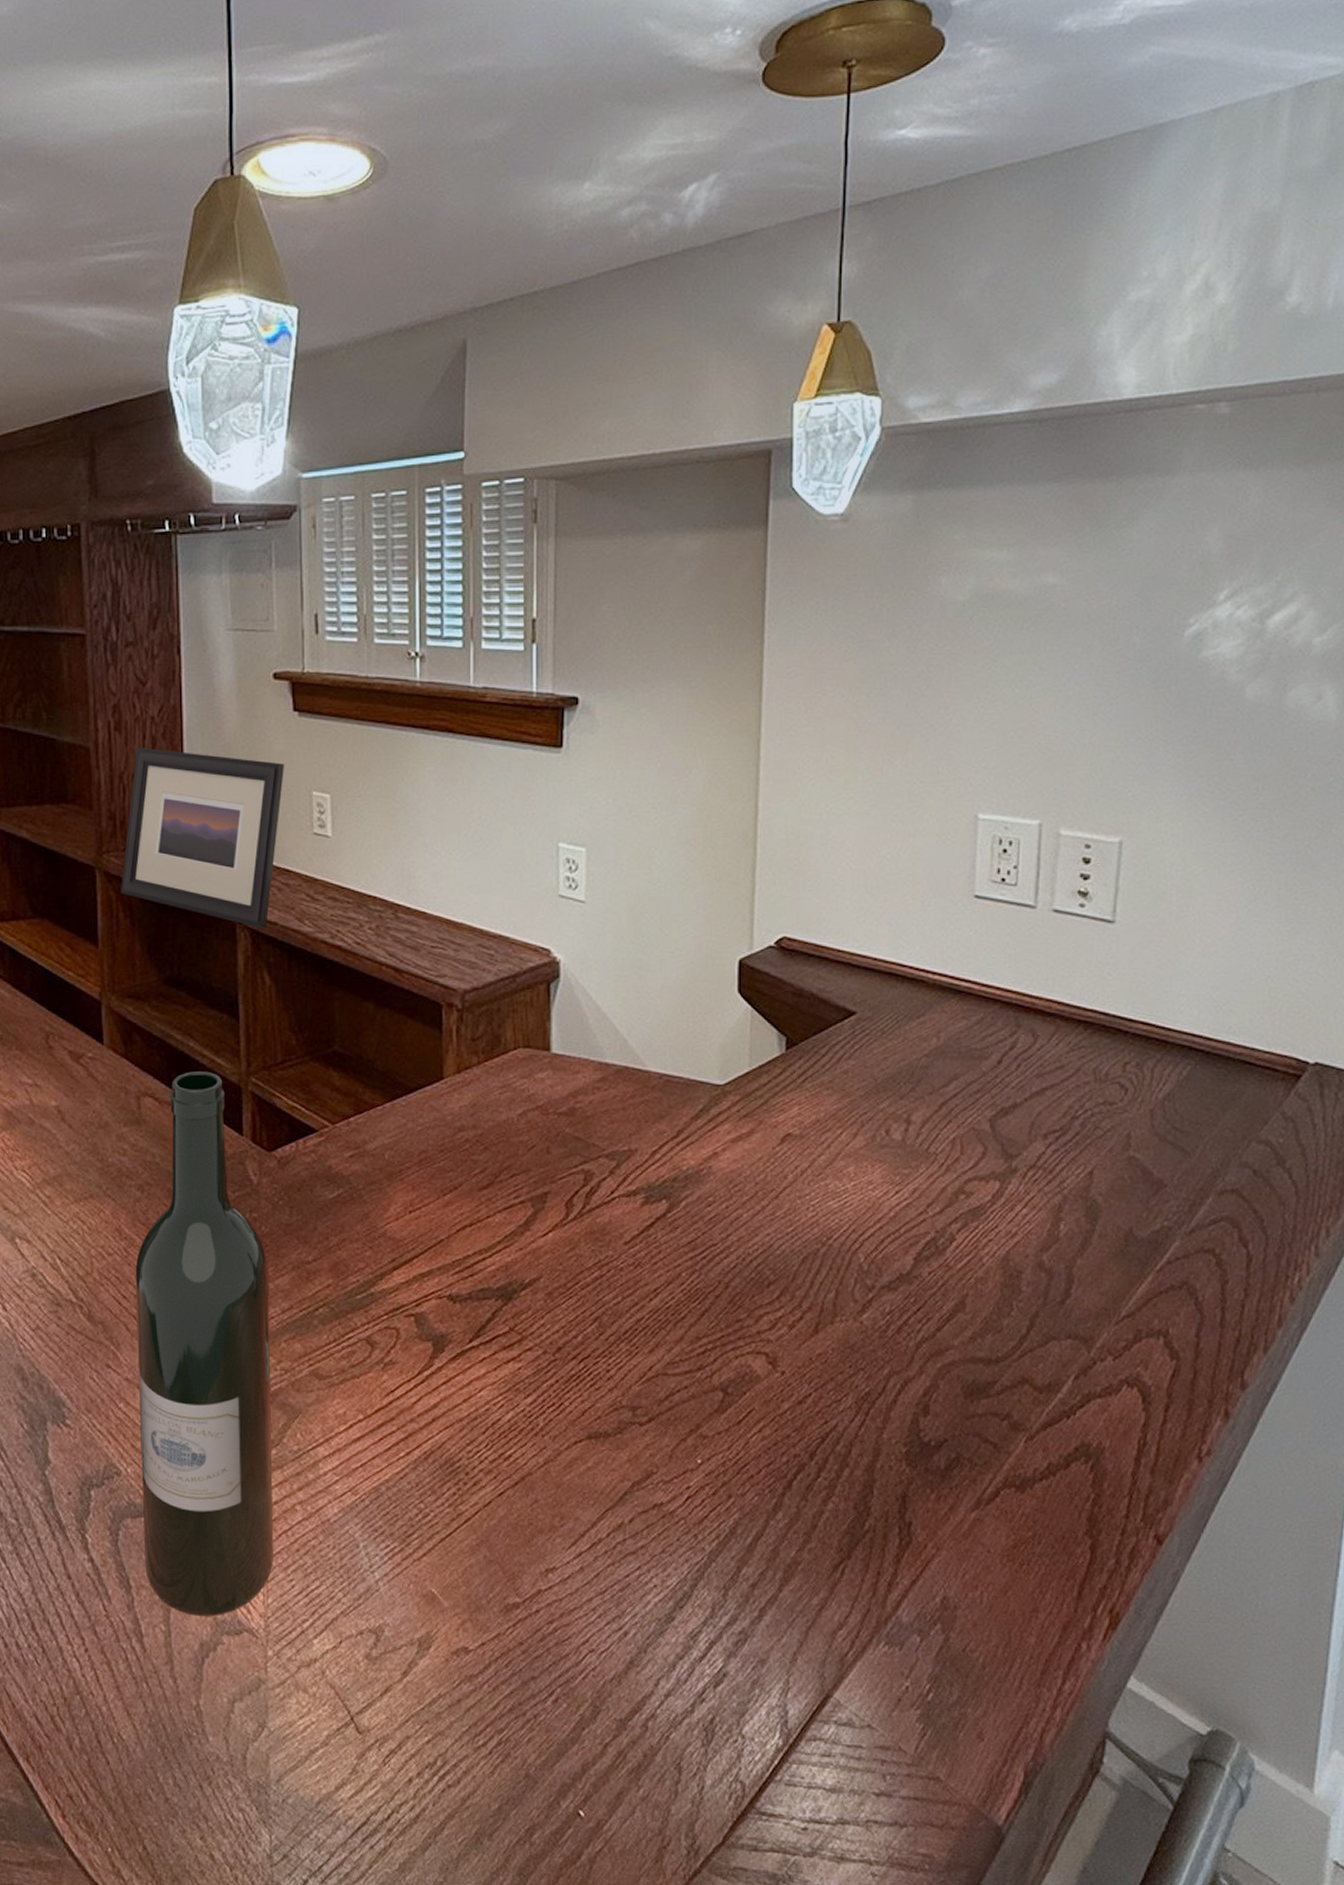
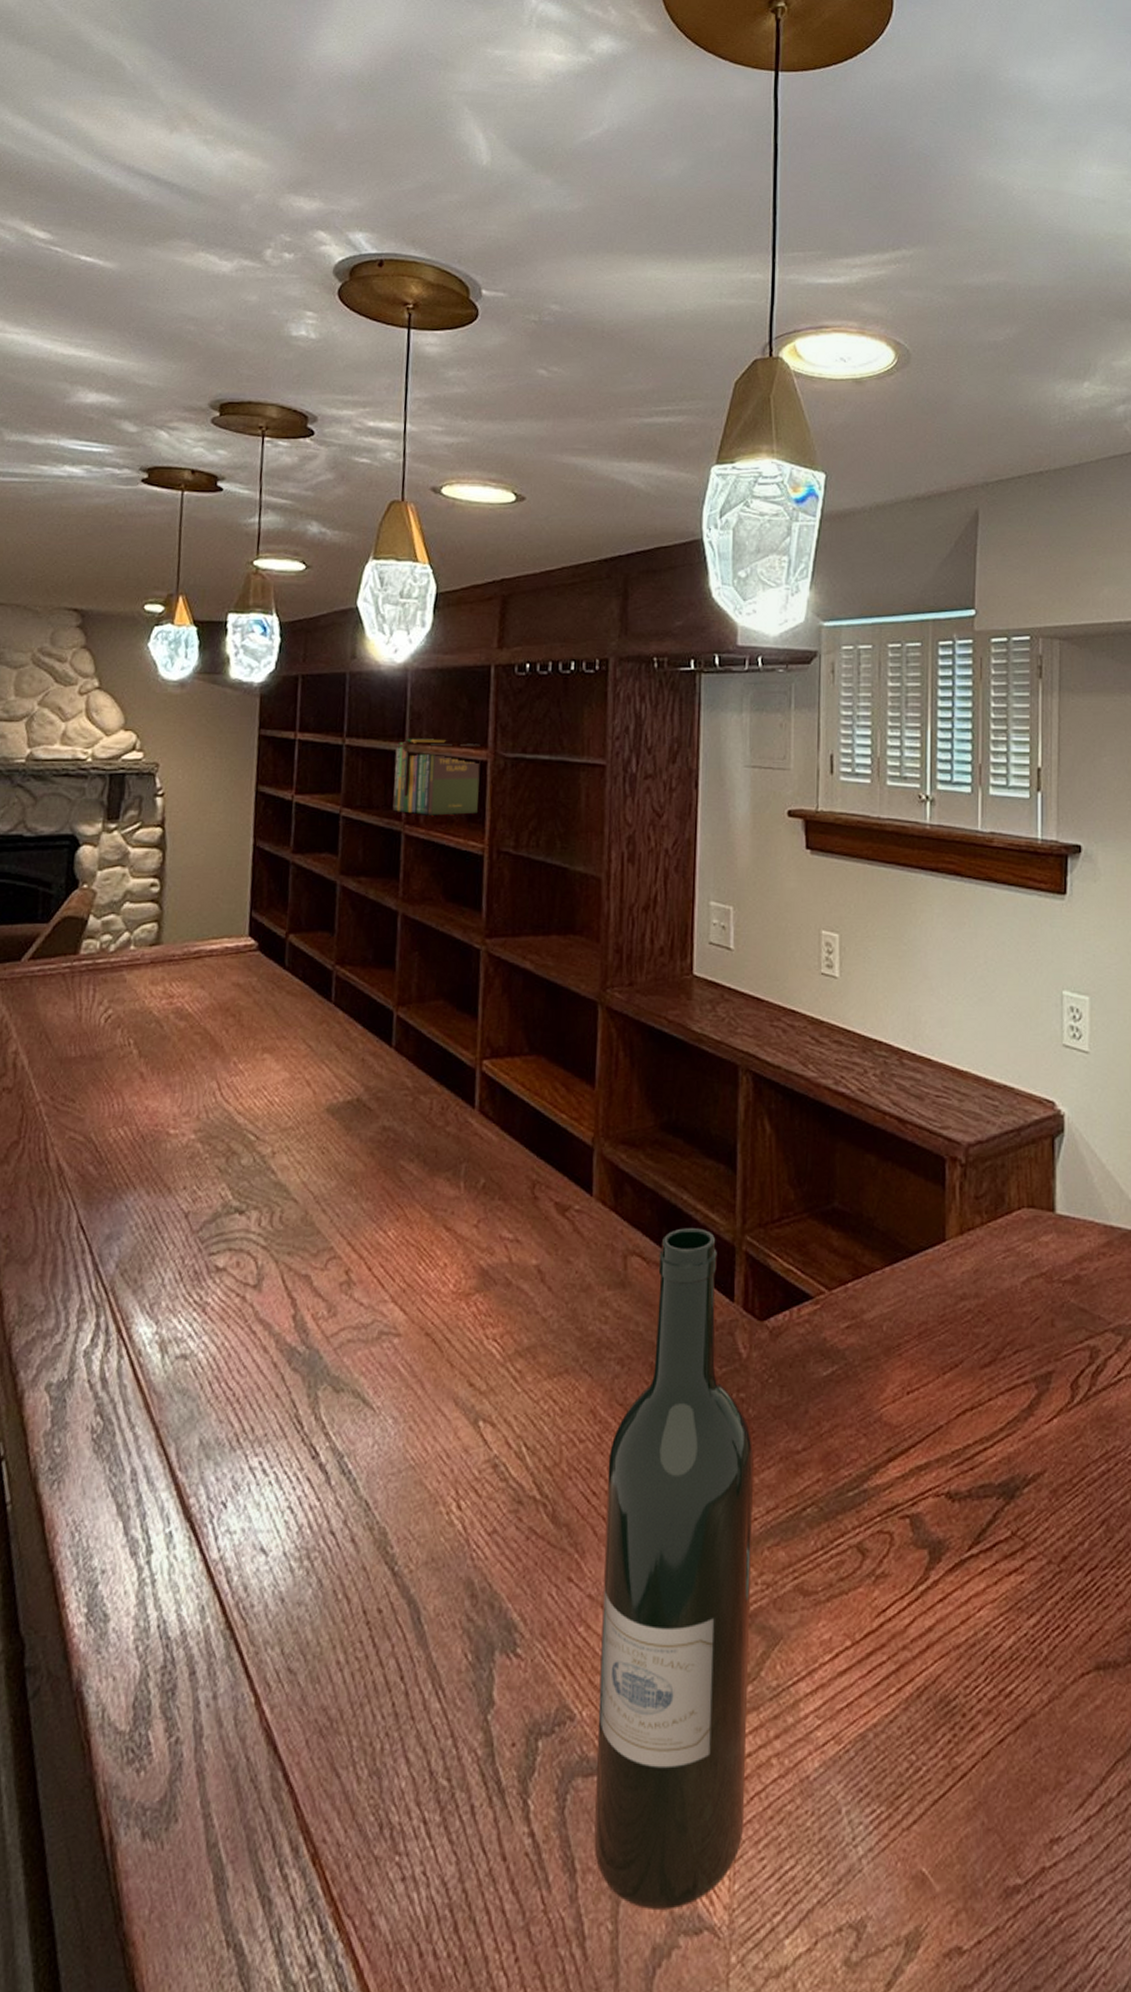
picture frame: present [121,747,284,928] -> none [622,879,795,1072]

